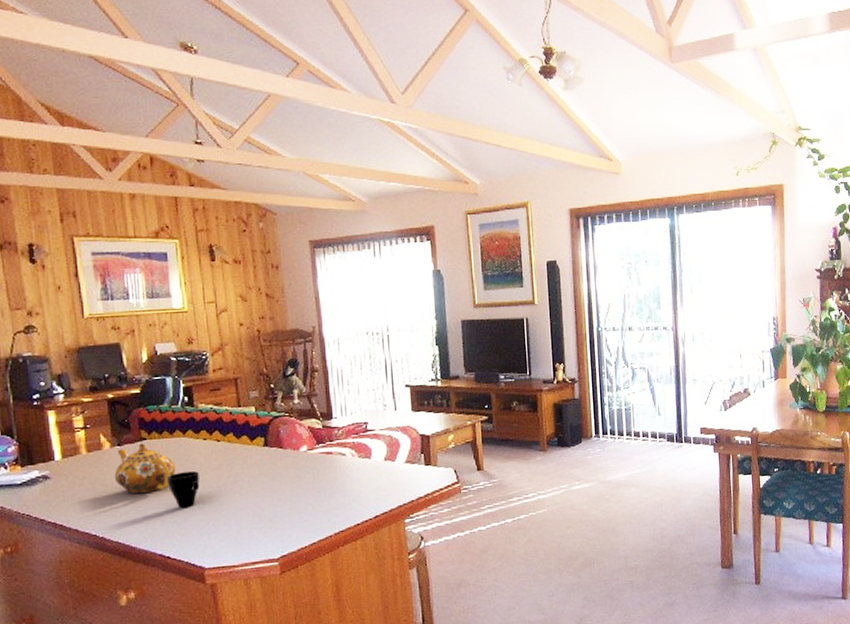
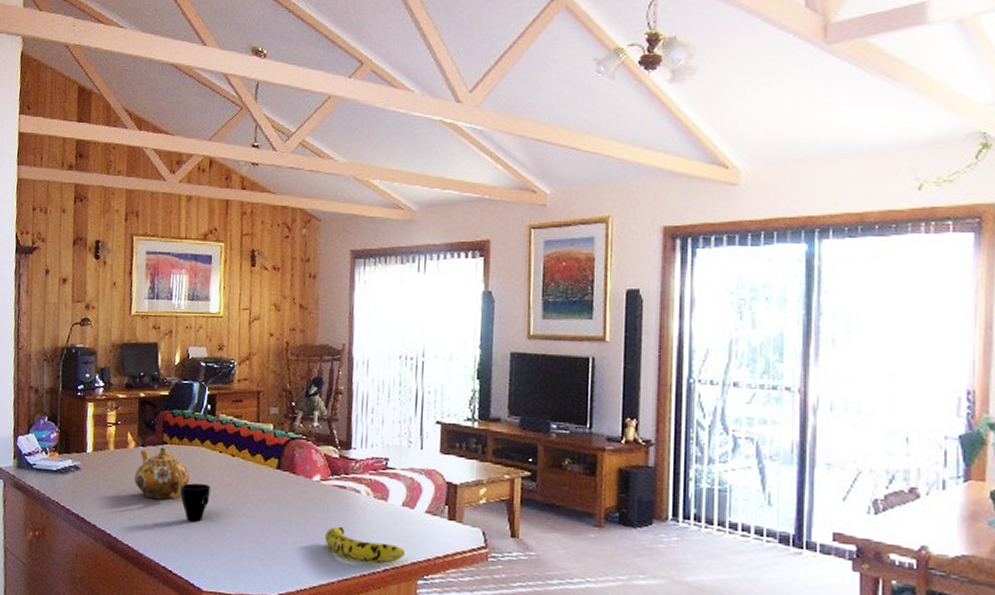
fruit: none [318,487,391,514] -> present [325,526,405,564]

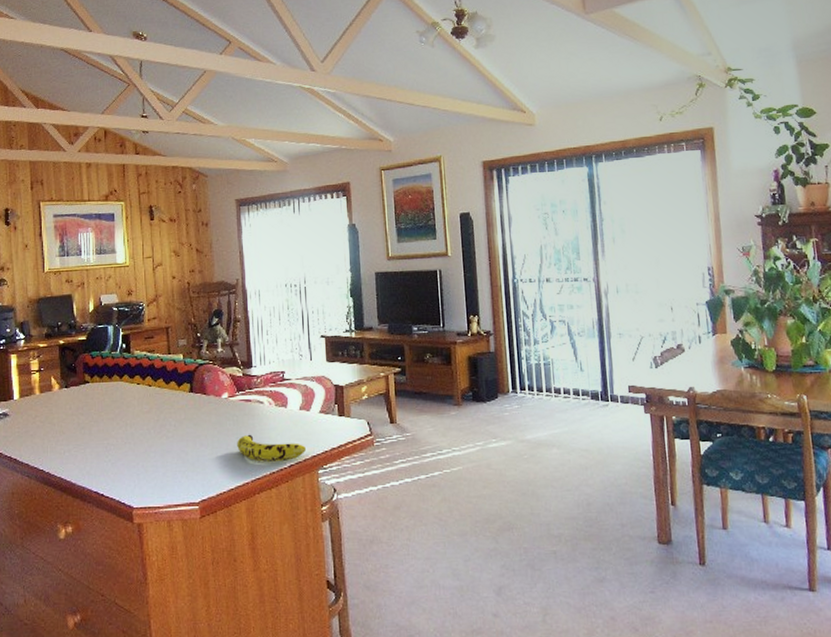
teapot: present [134,447,190,500] -> none [61,386,113,434]
cup: present [179,483,210,523] -> none [104,414,132,449]

